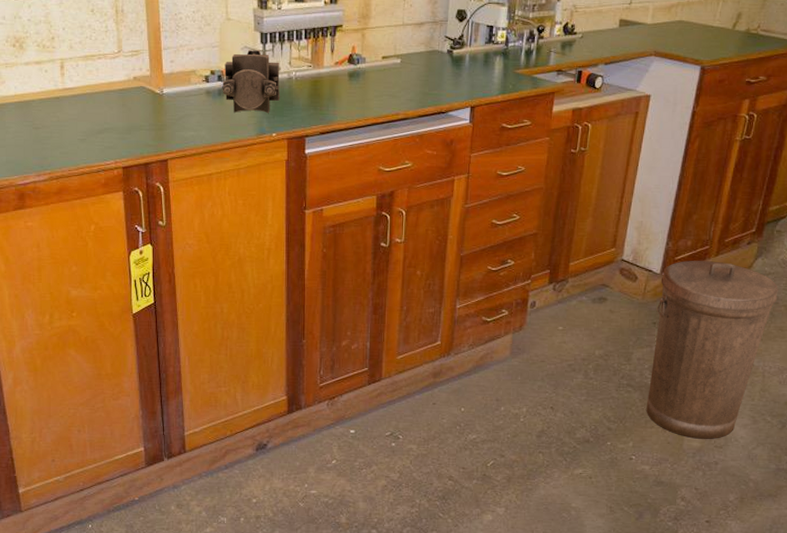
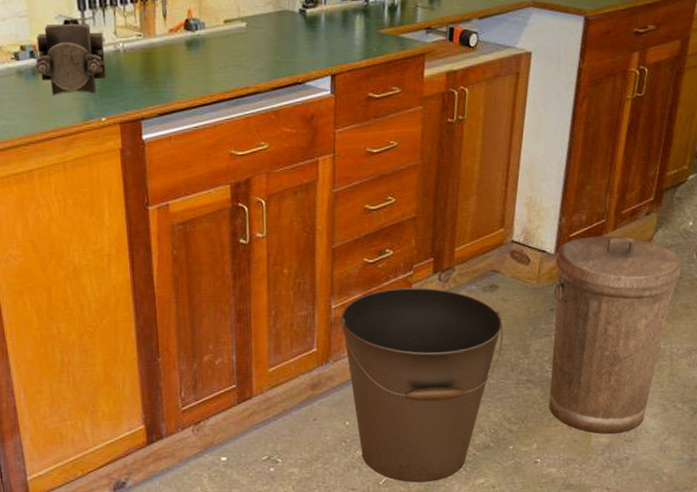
bucket: none [464,294,609,468] -> present [341,287,503,483]

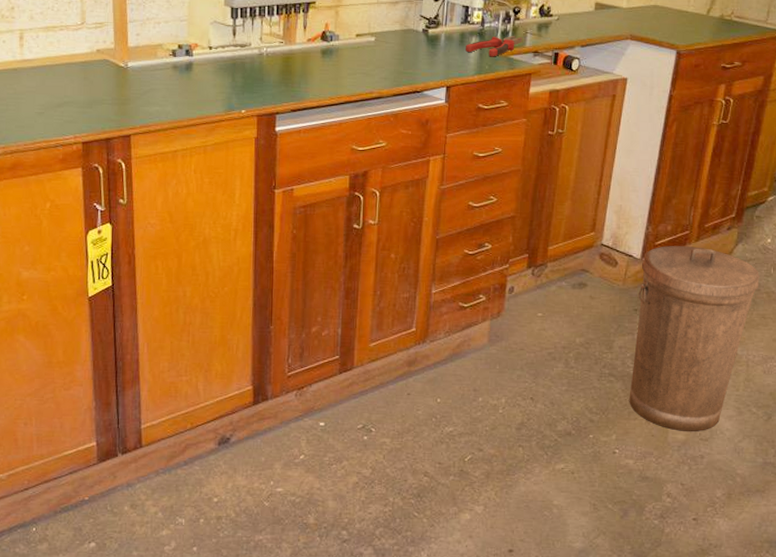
clamp: present [35,19,108,95] -> none [190,25,251,89]
bucket: present [341,287,503,483] -> none [439,279,589,463]
pliers: none [349,10,413,38] -> present [466,35,523,57]

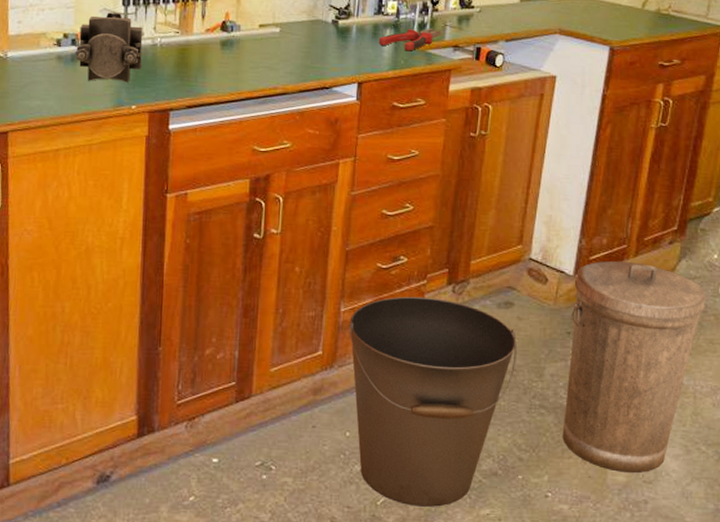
clamp: none [190,25,251,89] -> present [76,12,143,83]
bucket: none [439,279,589,463] -> present [349,296,517,507]

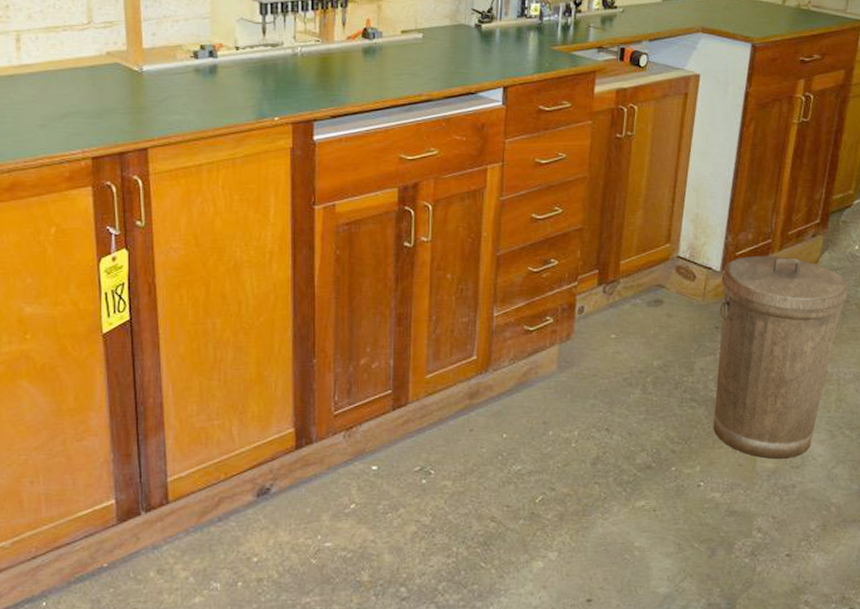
clamp: present [76,12,143,83] -> none [214,22,284,94]
bucket: present [349,296,517,507] -> none [503,298,667,502]
pliers: present [379,28,442,51] -> none [523,29,586,54]

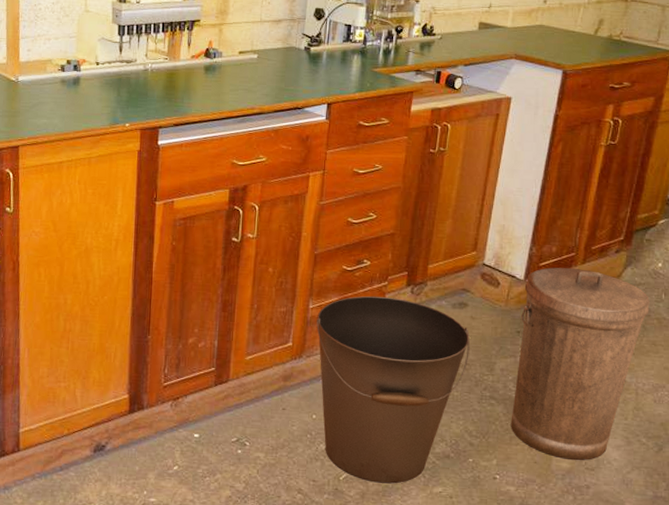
bucket: none [503,298,667,502] -> present [316,295,470,484]

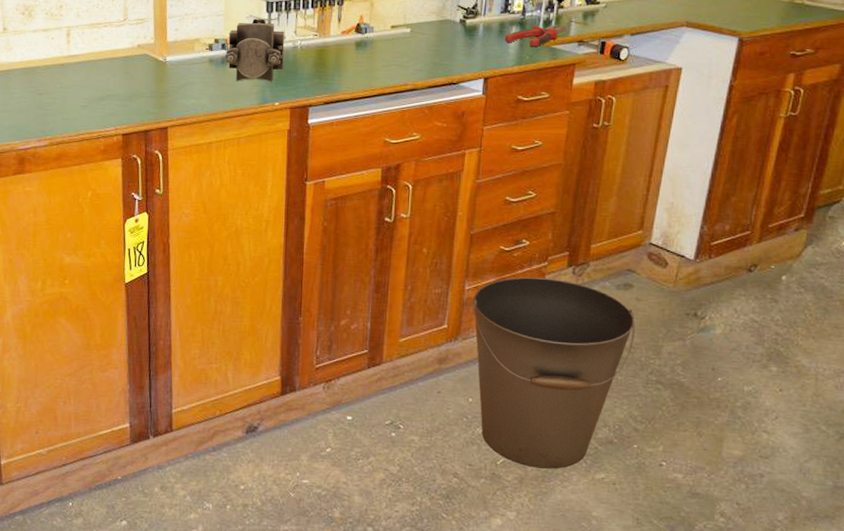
clamp: none [77,41,136,103] -> present [225,19,285,82]
pliers: none [347,54,405,75] -> present [505,24,567,47]
trash can: present [511,267,650,460] -> none [678,246,832,448]

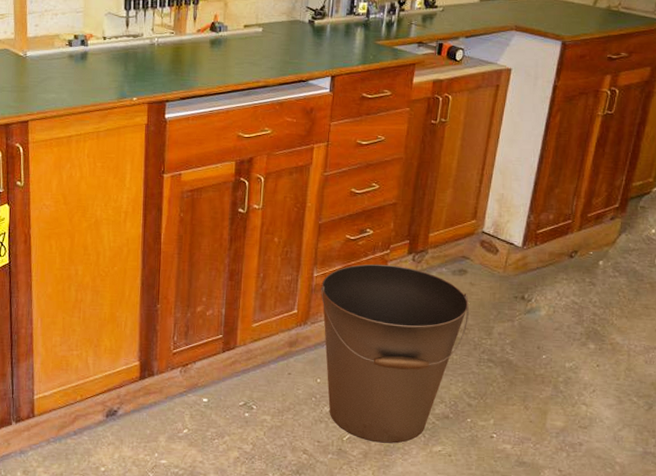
clamp: present [225,19,285,82] -> none [85,16,143,78]
pliers: present [505,24,567,47] -> none [351,26,408,48]

